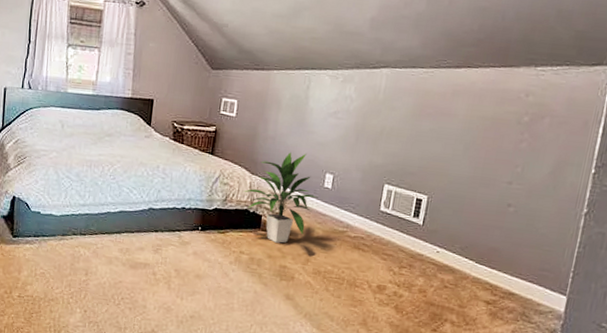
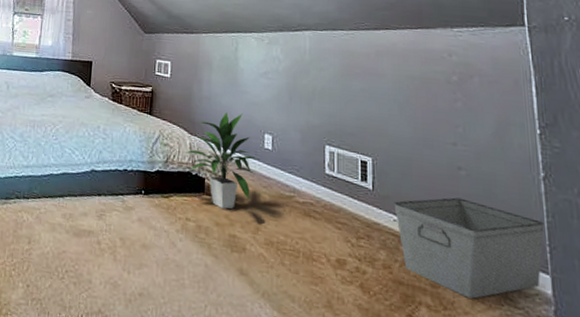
storage bin: none [438,231,575,316] -> present [394,197,545,299]

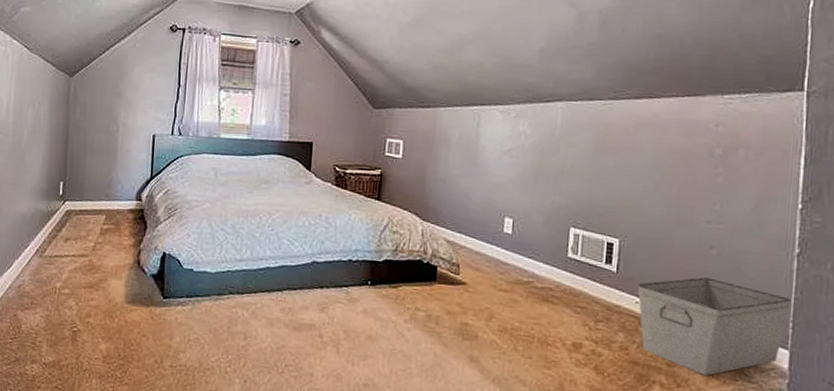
indoor plant: present [184,112,259,210] -> none [416,195,497,298]

